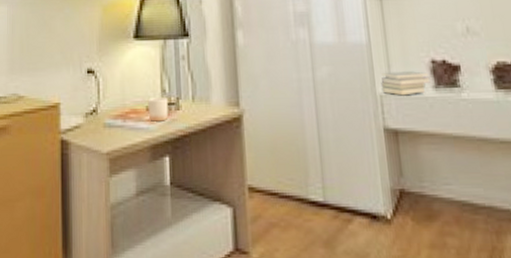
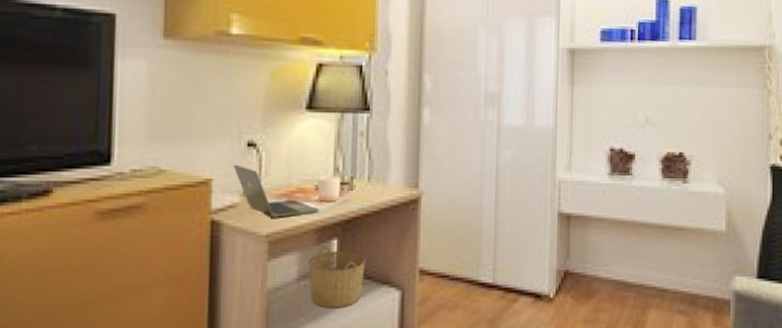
laptop: none [77,89,151,137] -> present [233,164,319,218]
basket: none [144,163,197,224] -> present [307,246,365,309]
books: present [381,71,431,96] -> none [561,158,607,182]

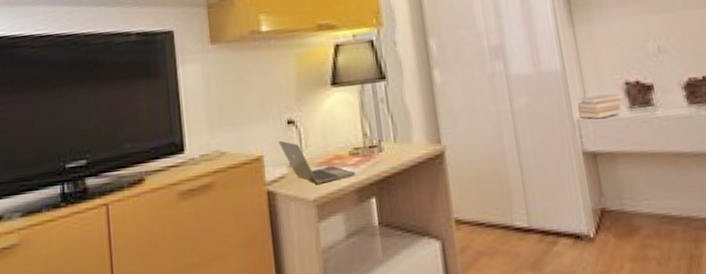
basket: present [307,246,365,309] -> none [352,205,405,263]
mug: present [317,176,341,202] -> none [350,141,372,166]
books: none [561,158,607,182] -> present [577,94,625,119]

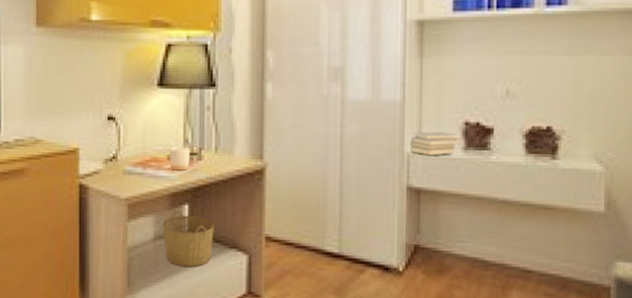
laptop: present [278,140,356,184] -> none [96,135,172,184]
mug: none [350,141,372,166] -> present [169,147,190,171]
basket: none [352,205,405,263] -> present [162,211,214,268]

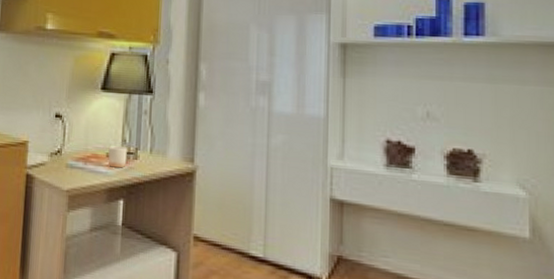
basket: present [162,211,214,268] -> none [98,205,146,260]
books: present [410,132,461,156] -> none [333,146,383,171]

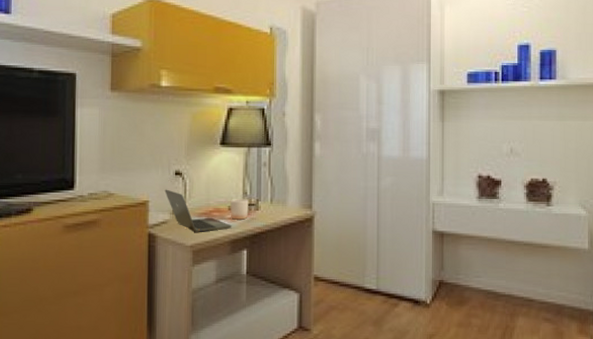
laptop: none [44,131,109,178] -> present [164,189,232,232]

